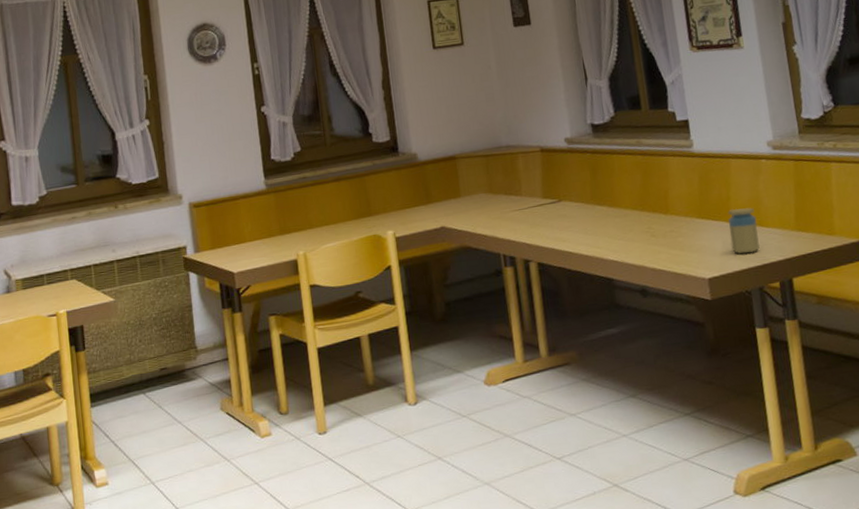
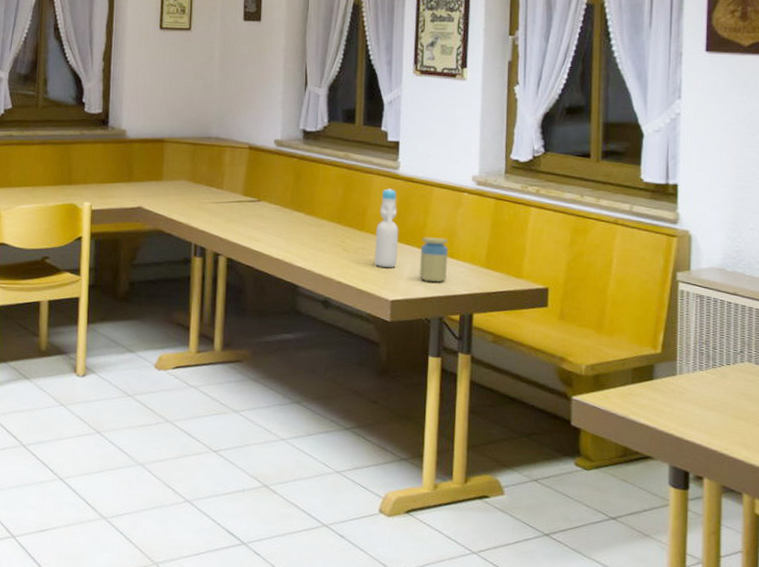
bottle: none [680,167,708,247] -> present [374,188,399,268]

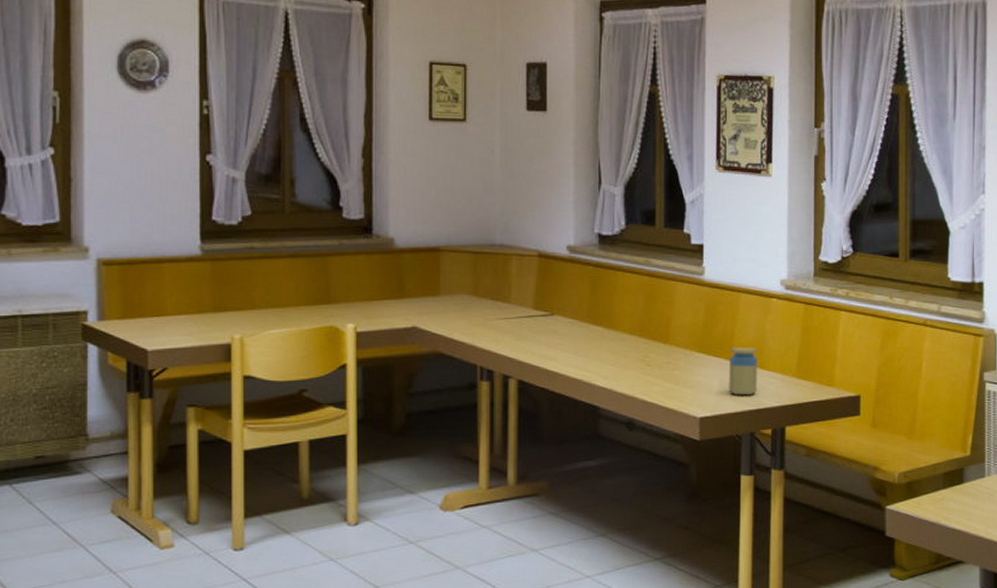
bottle: present [374,188,399,268] -> none [681,296,706,382]

